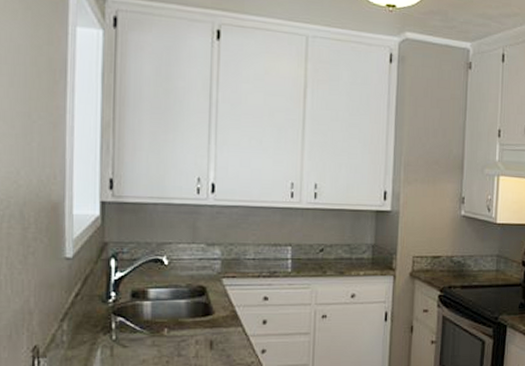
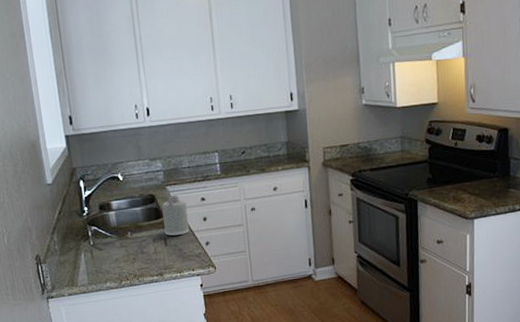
soap dispenser: none [212,281,245,339] -> present [162,189,190,237]

